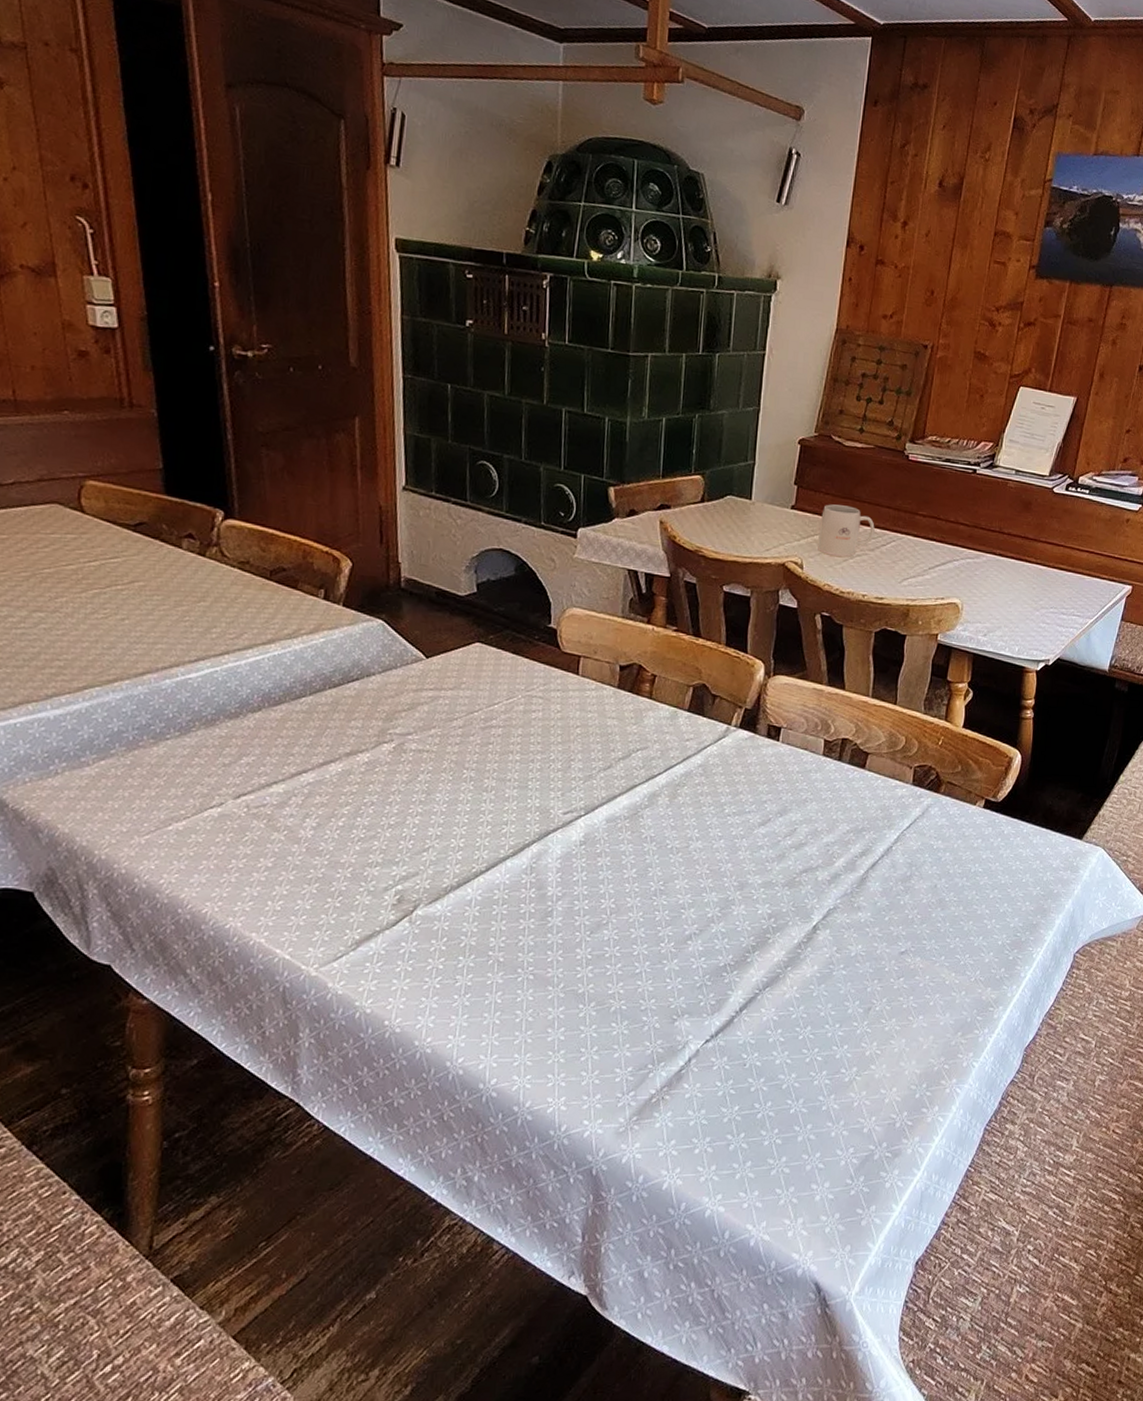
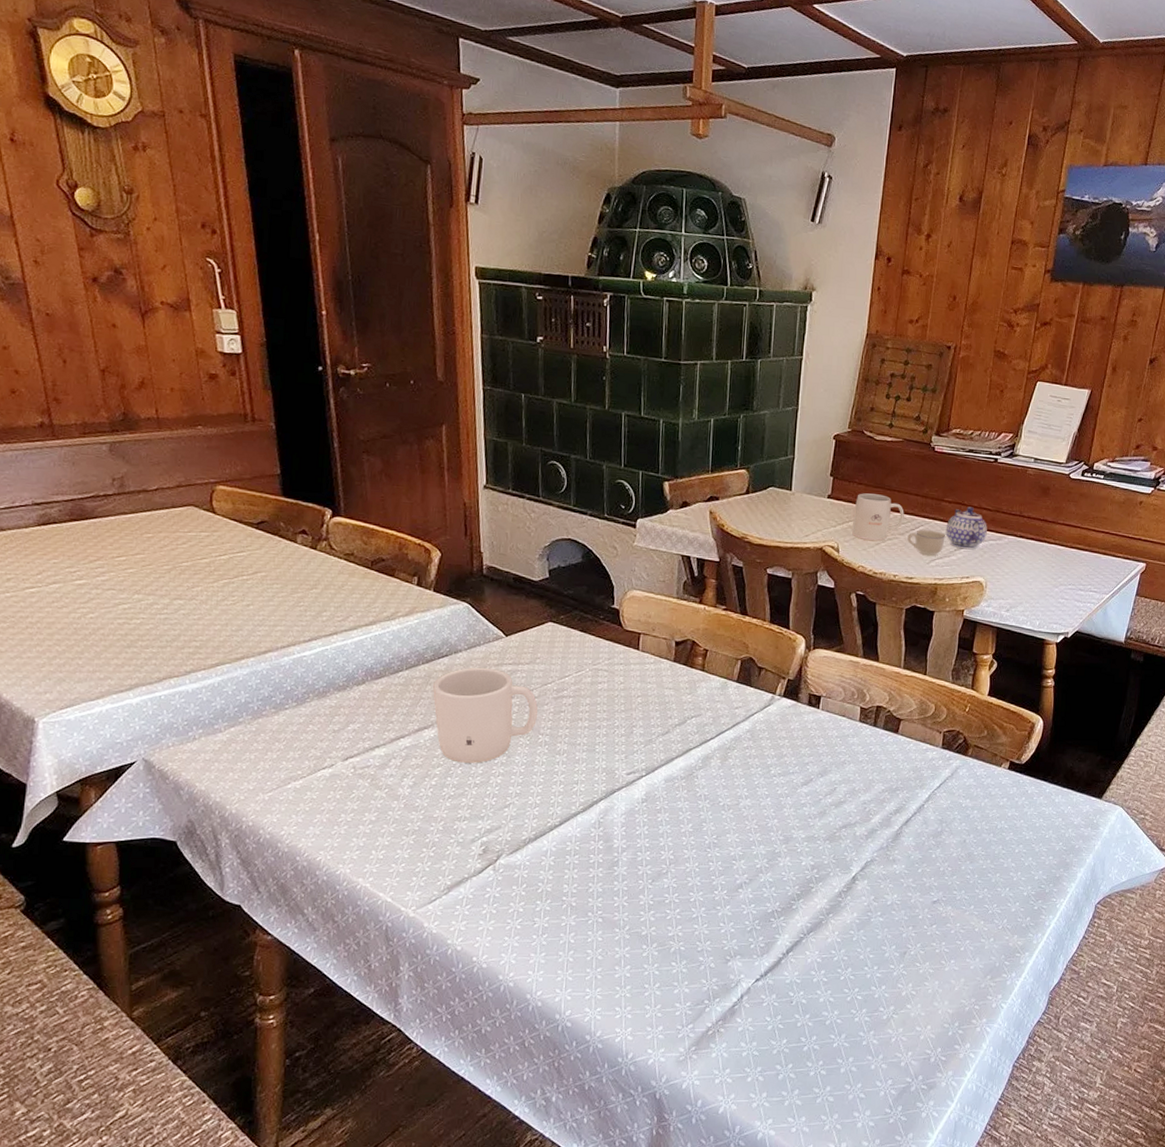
mug: none [341,692,463,802] -> present [433,667,538,763]
cup: none [878,545,919,575] -> present [907,530,945,556]
teapot: none [919,521,965,569] -> present [945,506,987,550]

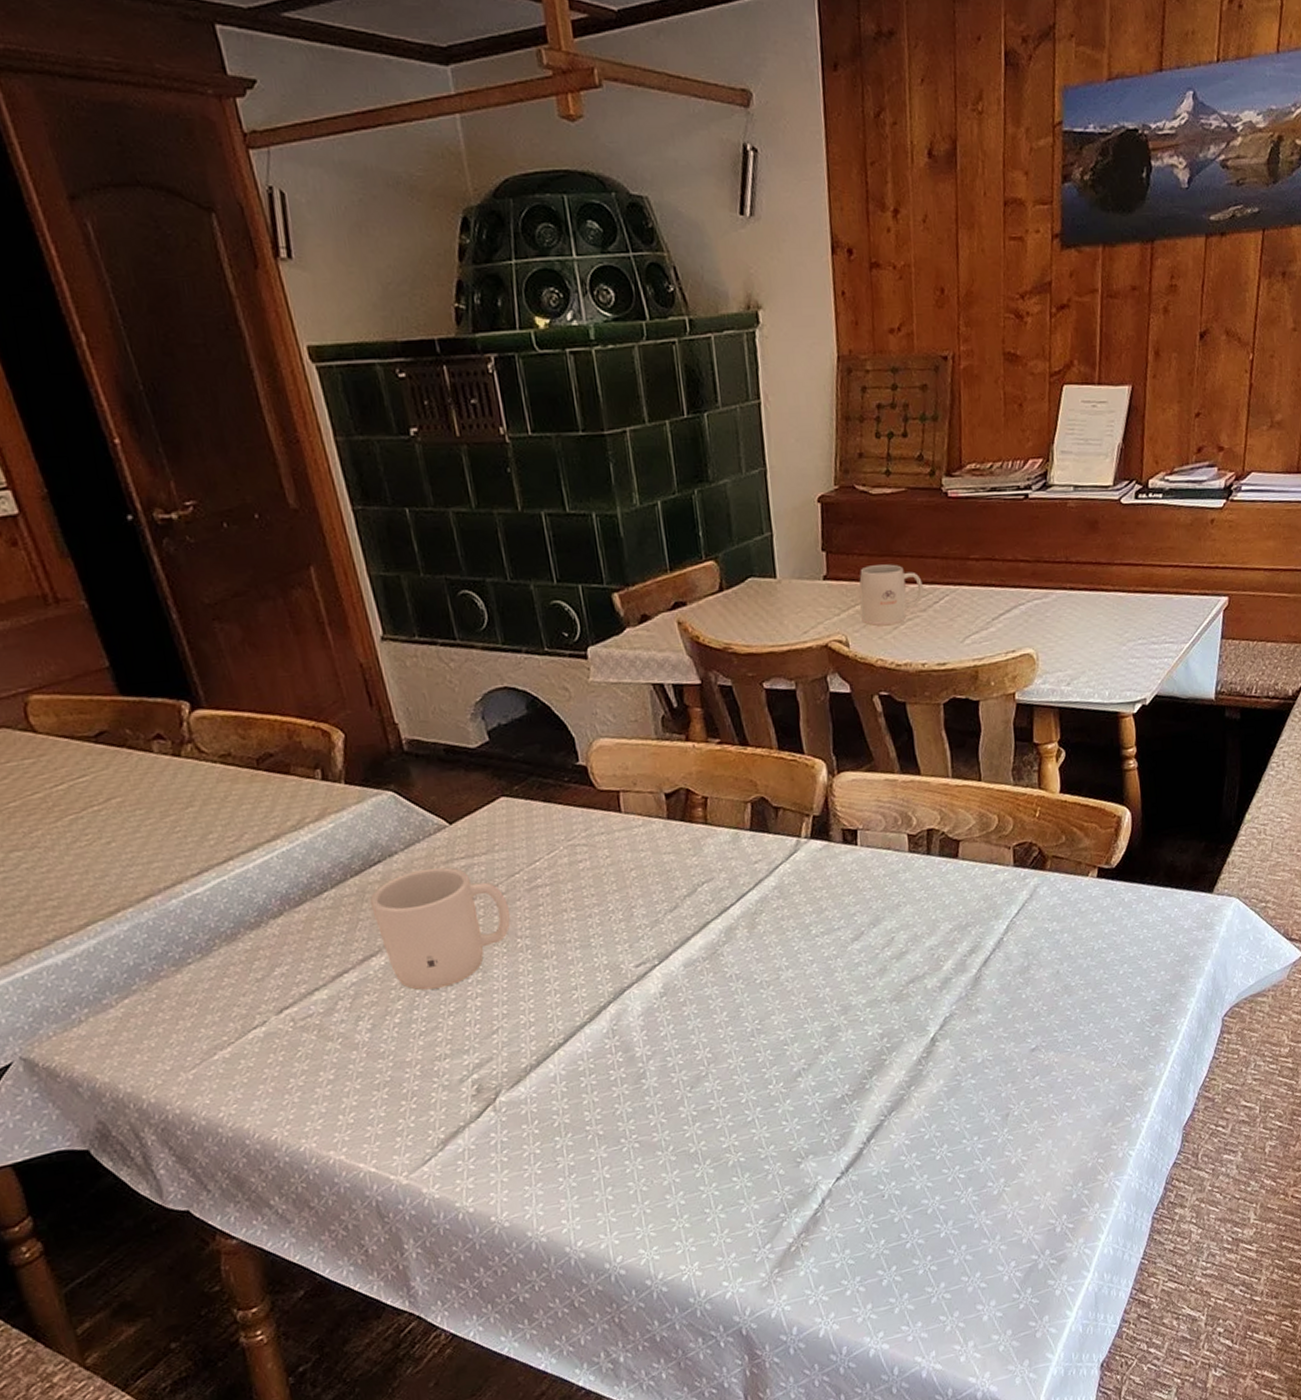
cup: present [907,530,945,556] -> none [931,599,978,633]
teapot: present [945,506,987,550] -> none [976,561,1029,617]

